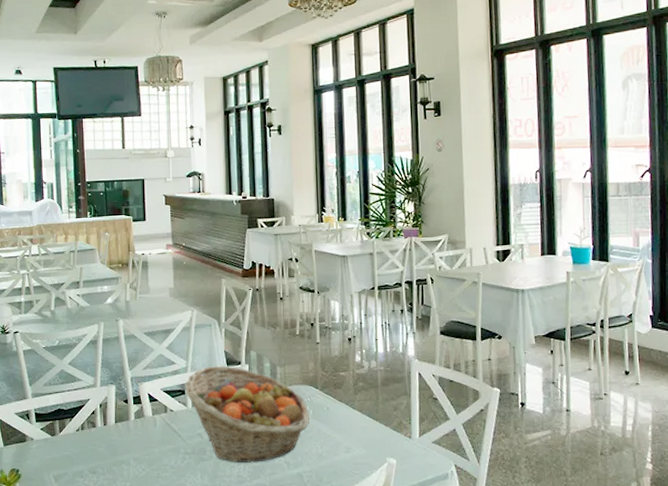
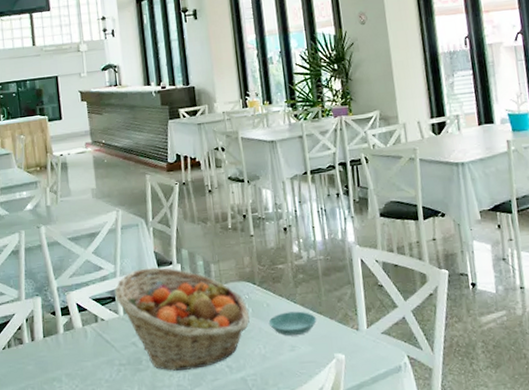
saucer: none [327,416,373,439] -> present [268,311,317,336]

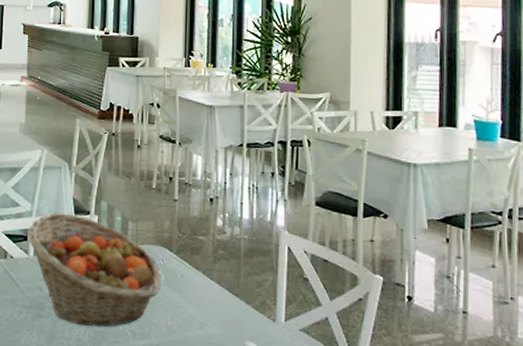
saucer: present [268,311,317,336] -> none [180,286,232,314]

